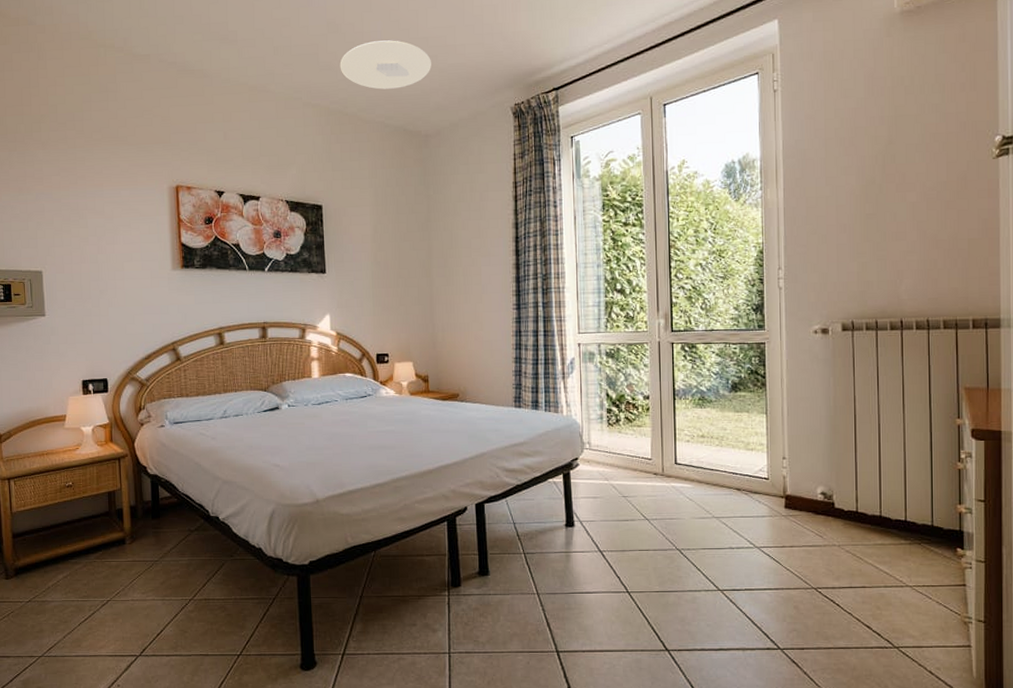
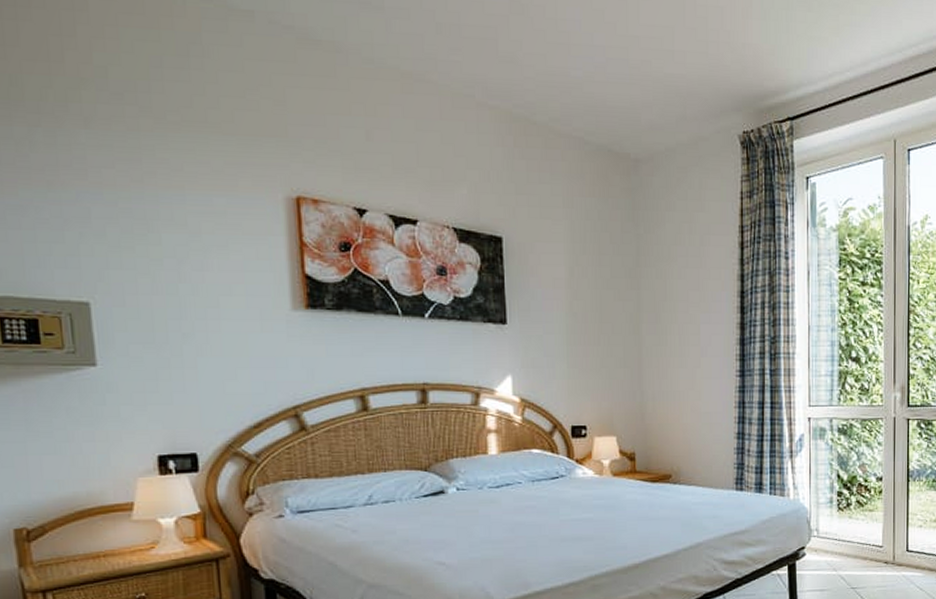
ceiling light: present [340,40,431,90] -> none [526,32,644,97]

